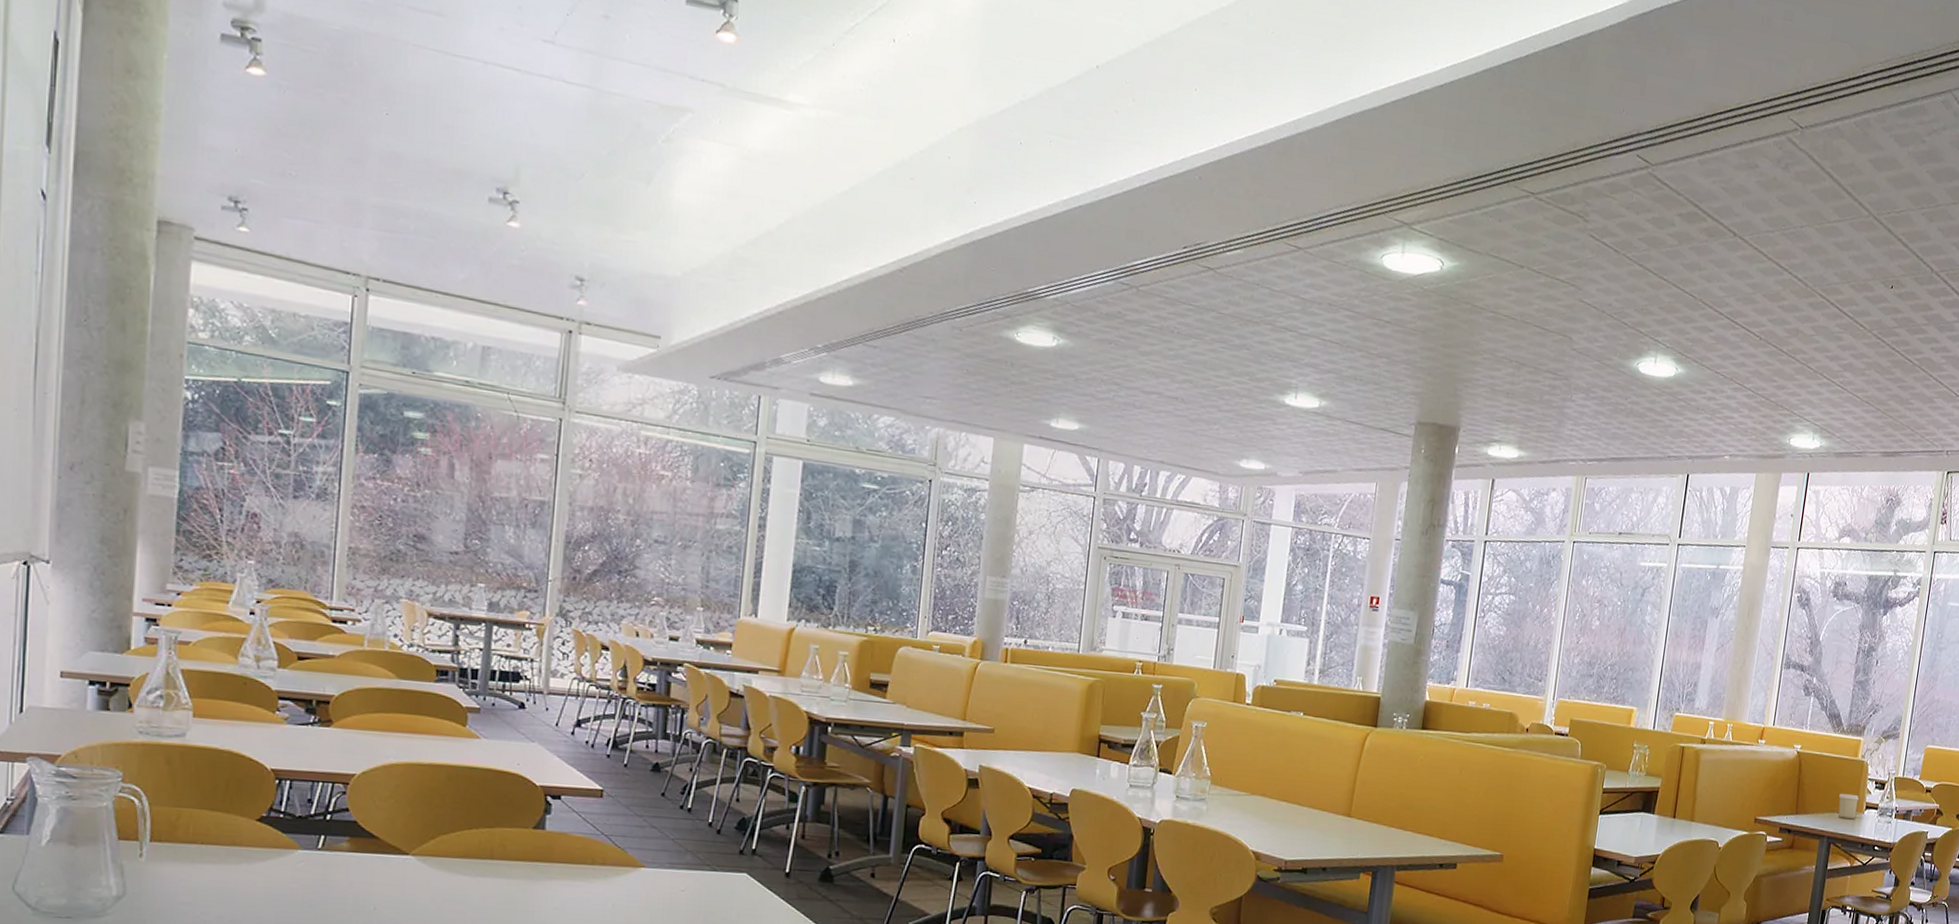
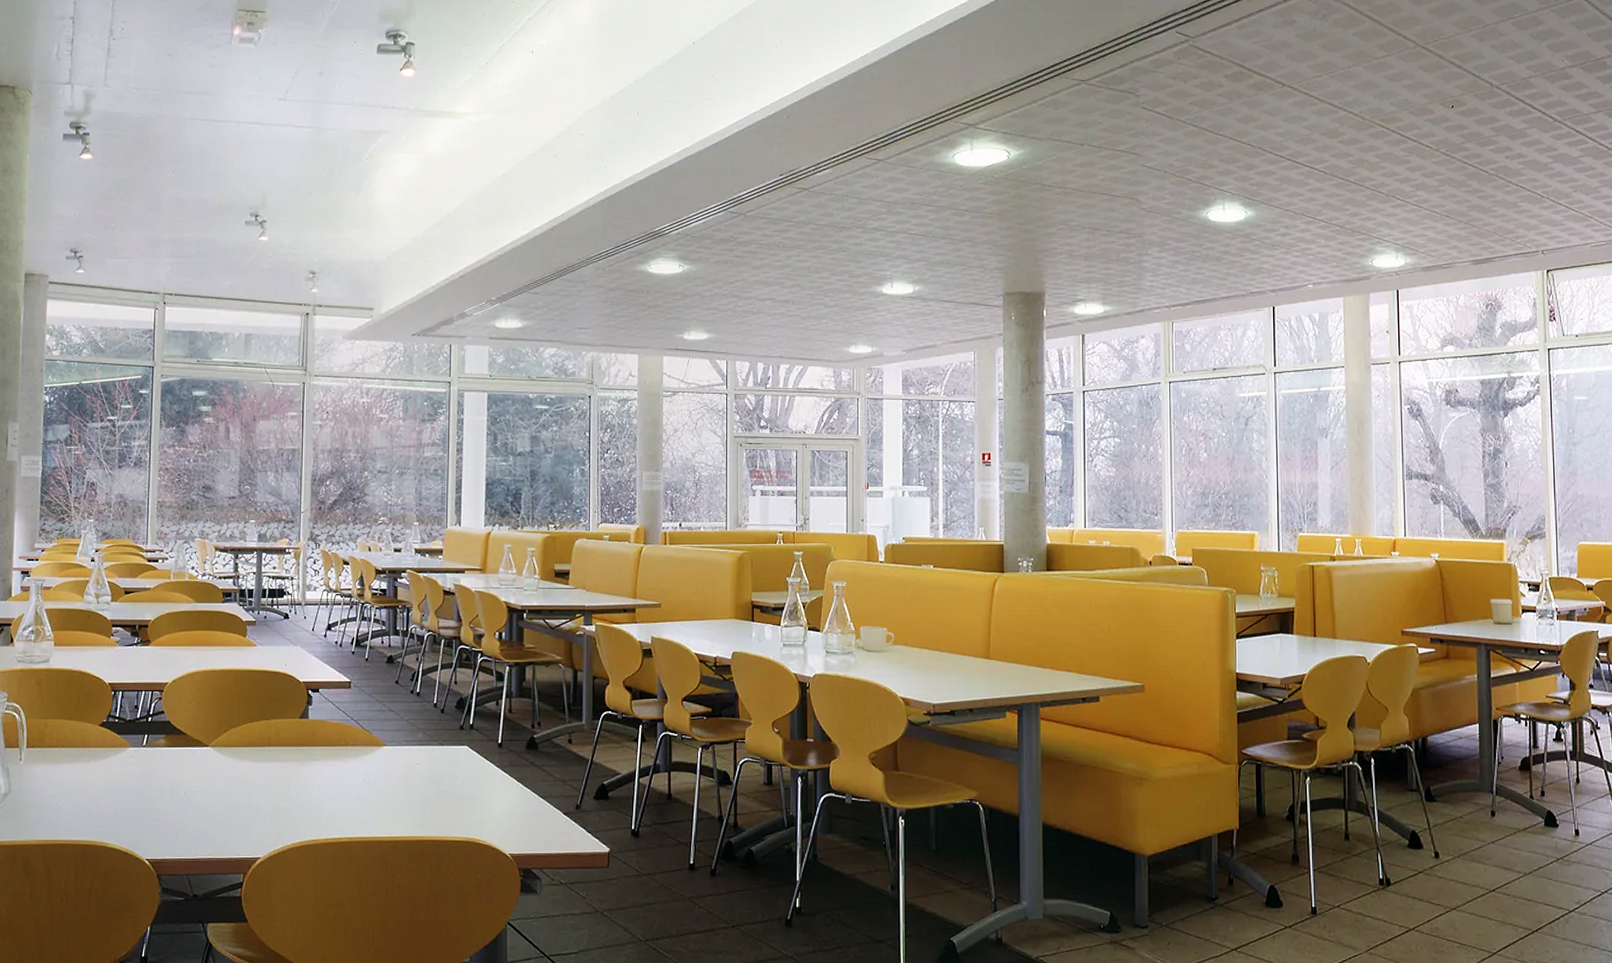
cup: none [1215,772,1253,802] -> present [859,626,895,653]

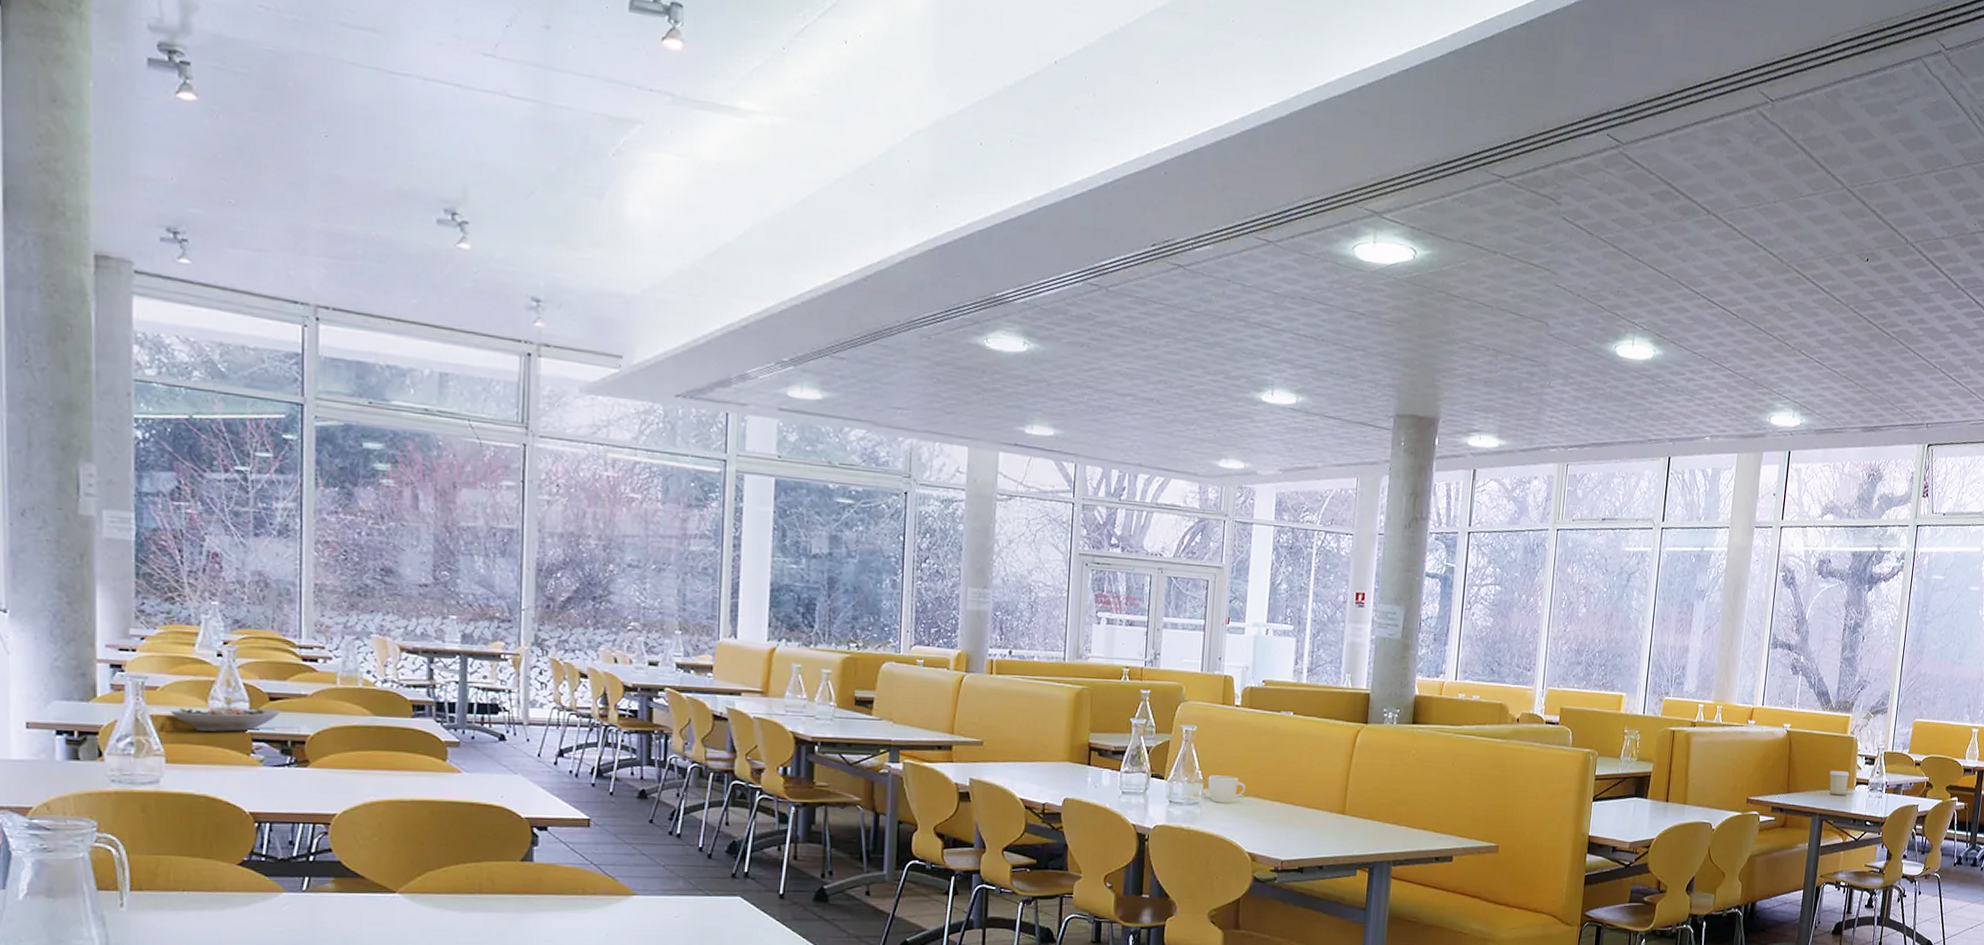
salad: none [58,600,132,620] -> present [170,706,281,732]

